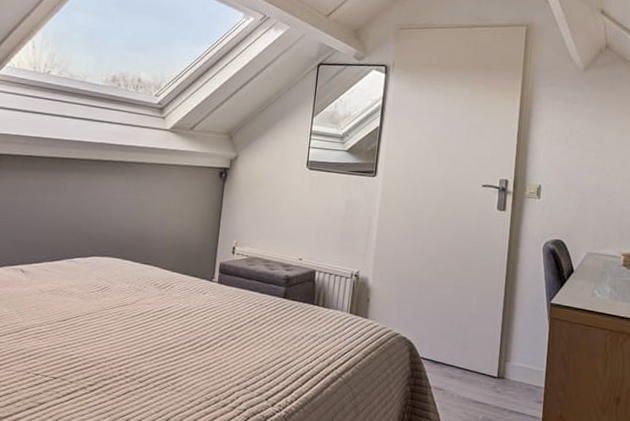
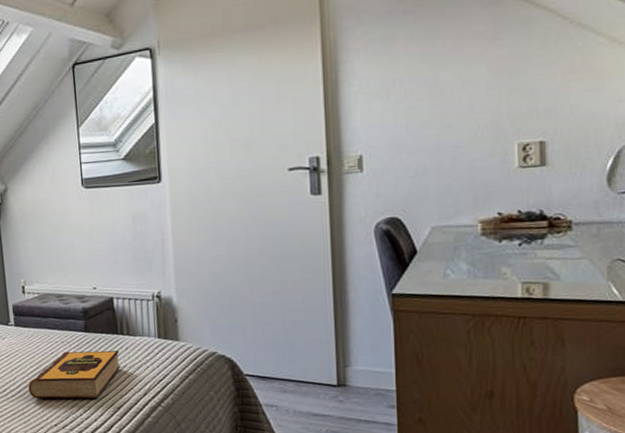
hardback book: none [218,314,312,363] -> present [28,350,121,400]

